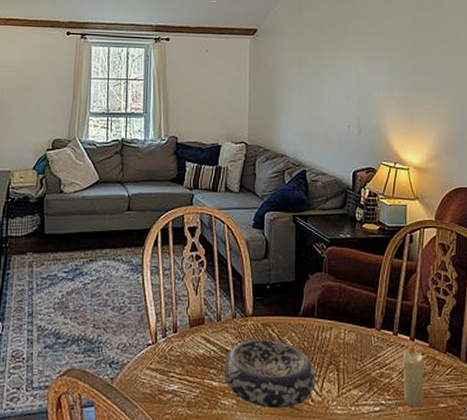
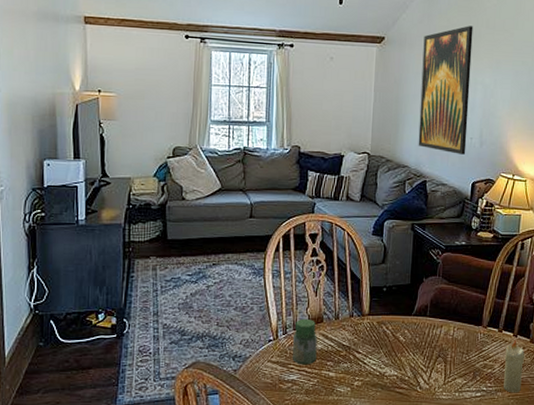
jar: none [172,319,199,373] -> present [292,318,318,365]
decorative bowl: present [223,339,316,409] -> none [340,335,425,395]
wall art: none [295,16,345,143] -> present [418,25,473,155]

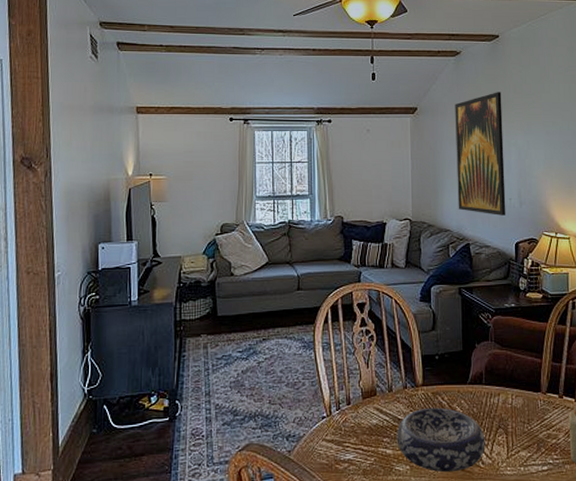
jar: present [292,318,318,365] -> none [346,392,372,443]
decorative bowl: none [340,335,425,395] -> present [396,407,486,473]

